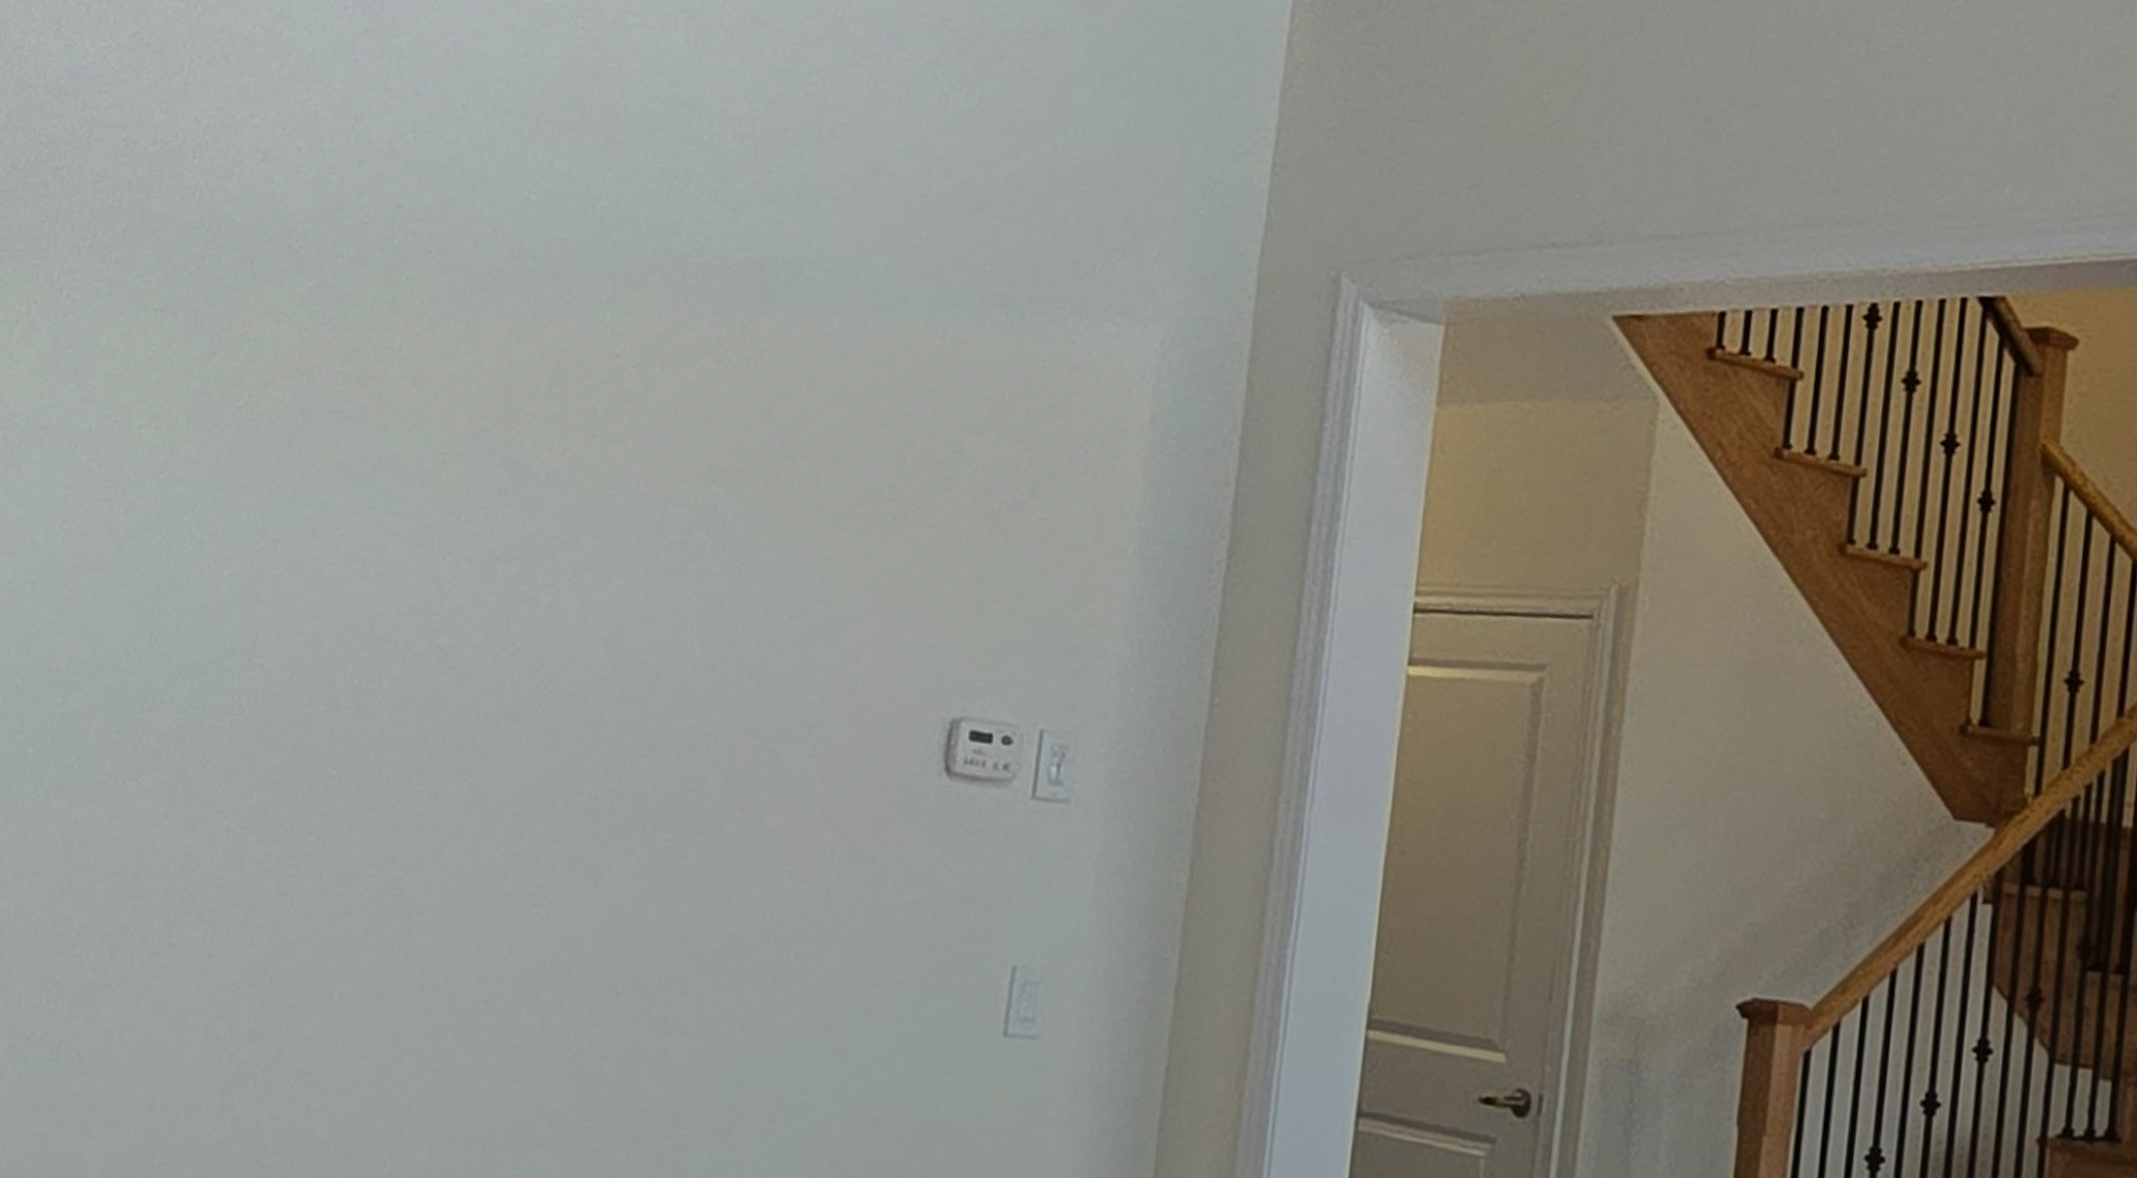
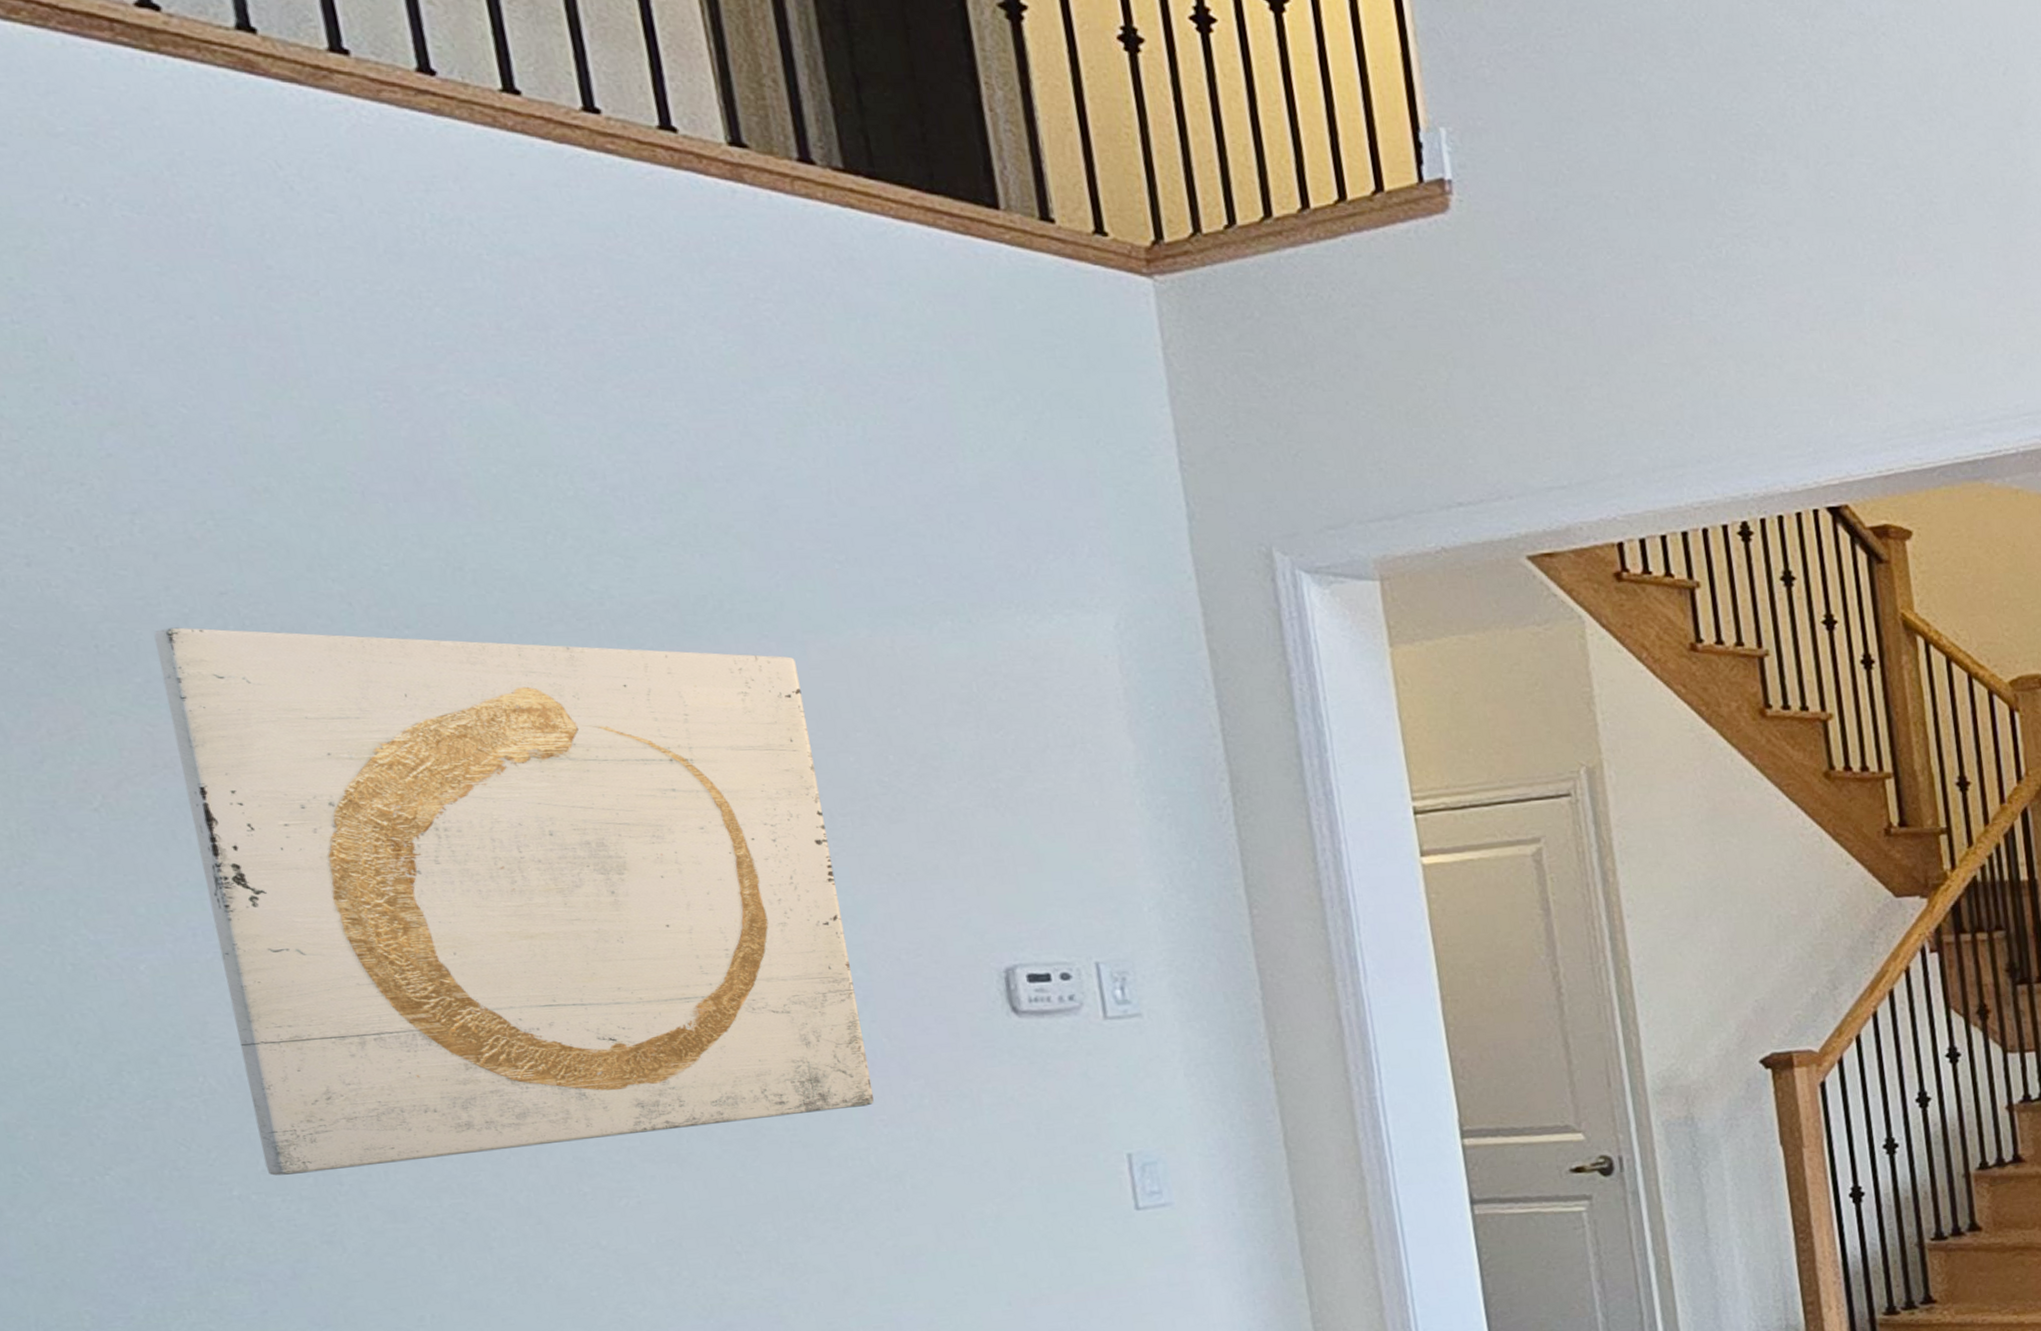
wall art: none [257,235,851,852] -> present [154,627,875,1176]

